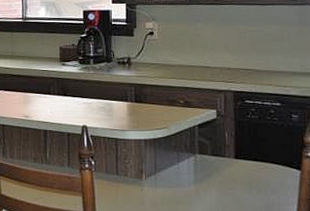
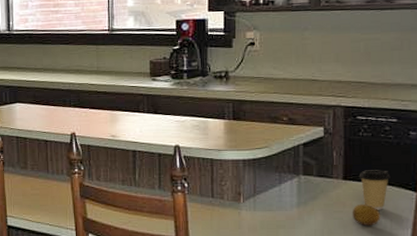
fruit: none [243,181,270,202] -> present [352,203,381,226]
coffee cup: none [248,149,277,187] -> present [359,170,391,210]

